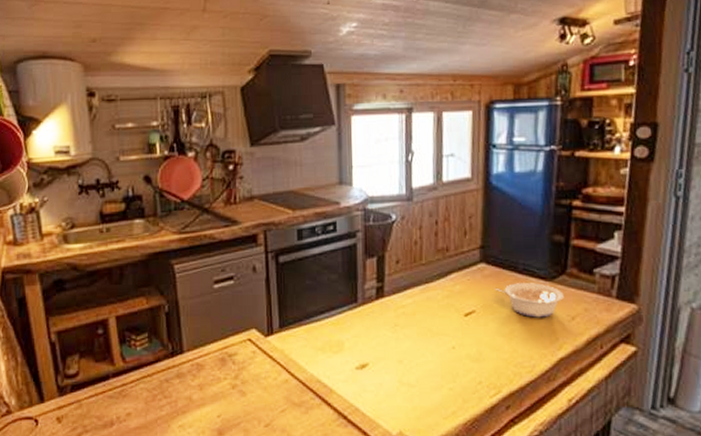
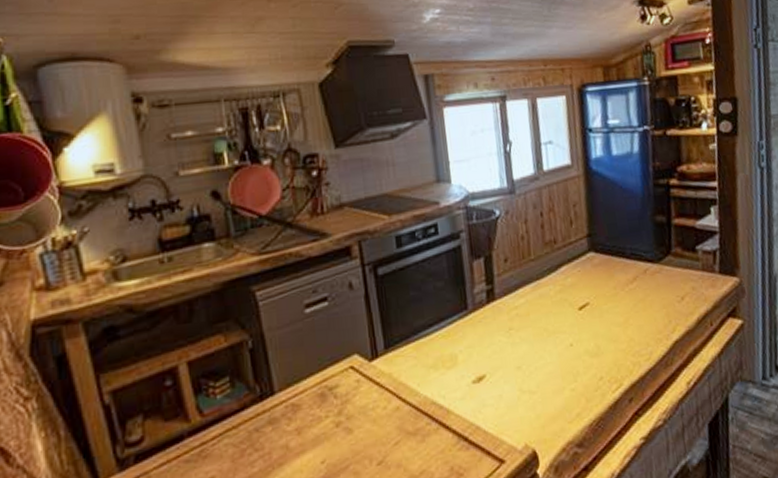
legume: present [494,283,564,318] -> none [605,266,672,303]

